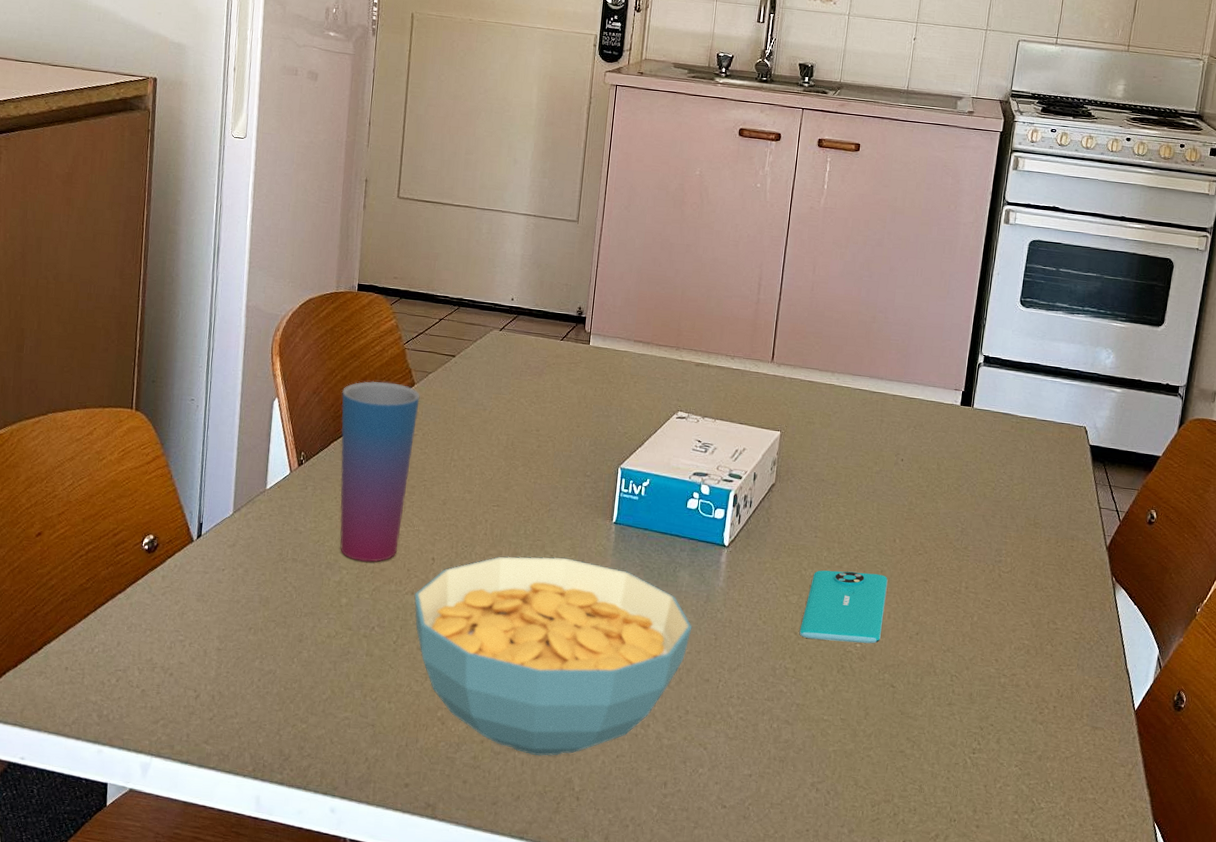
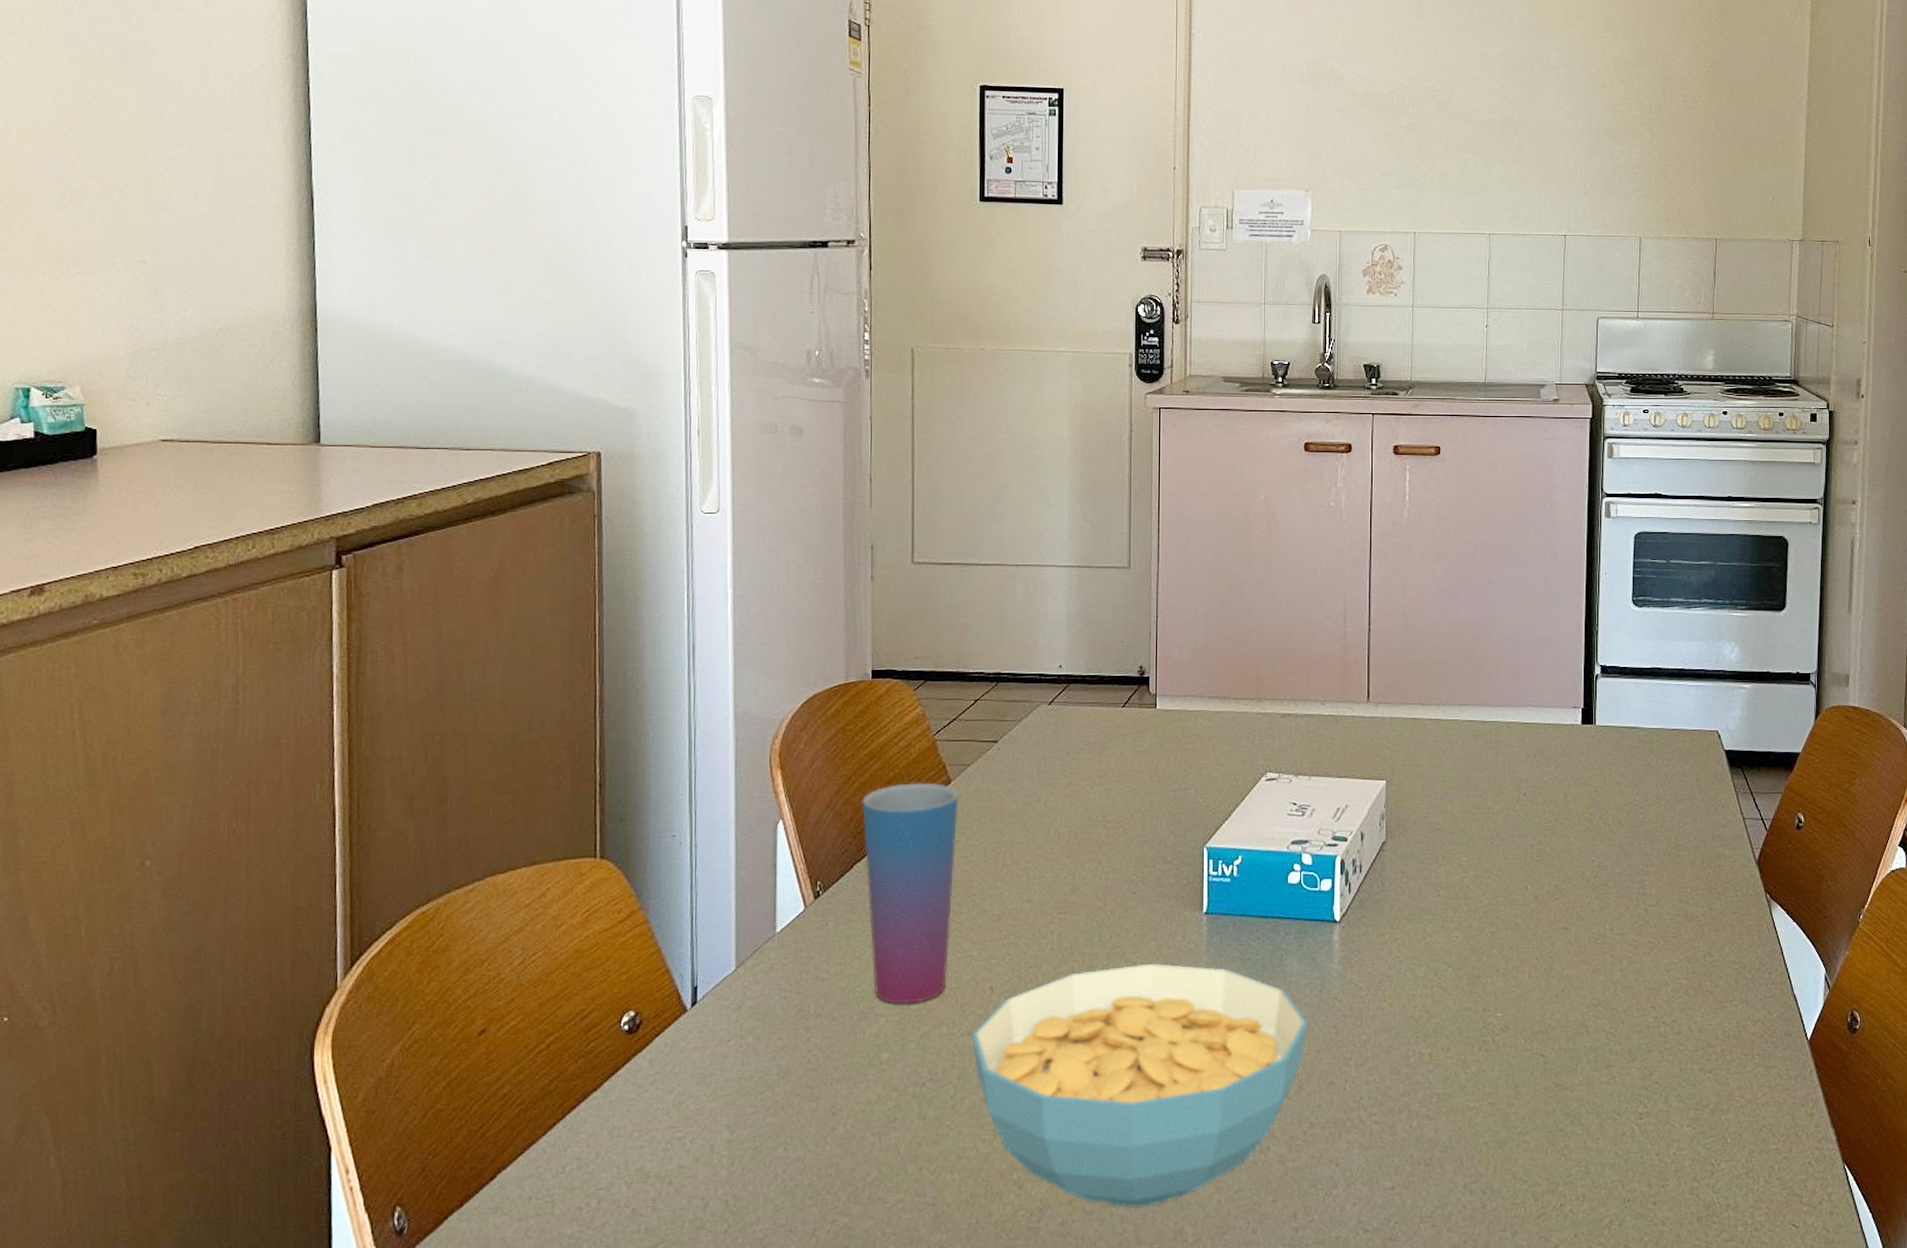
smartphone: present [799,570,888,644] -> none [1431,928,1524,1015]

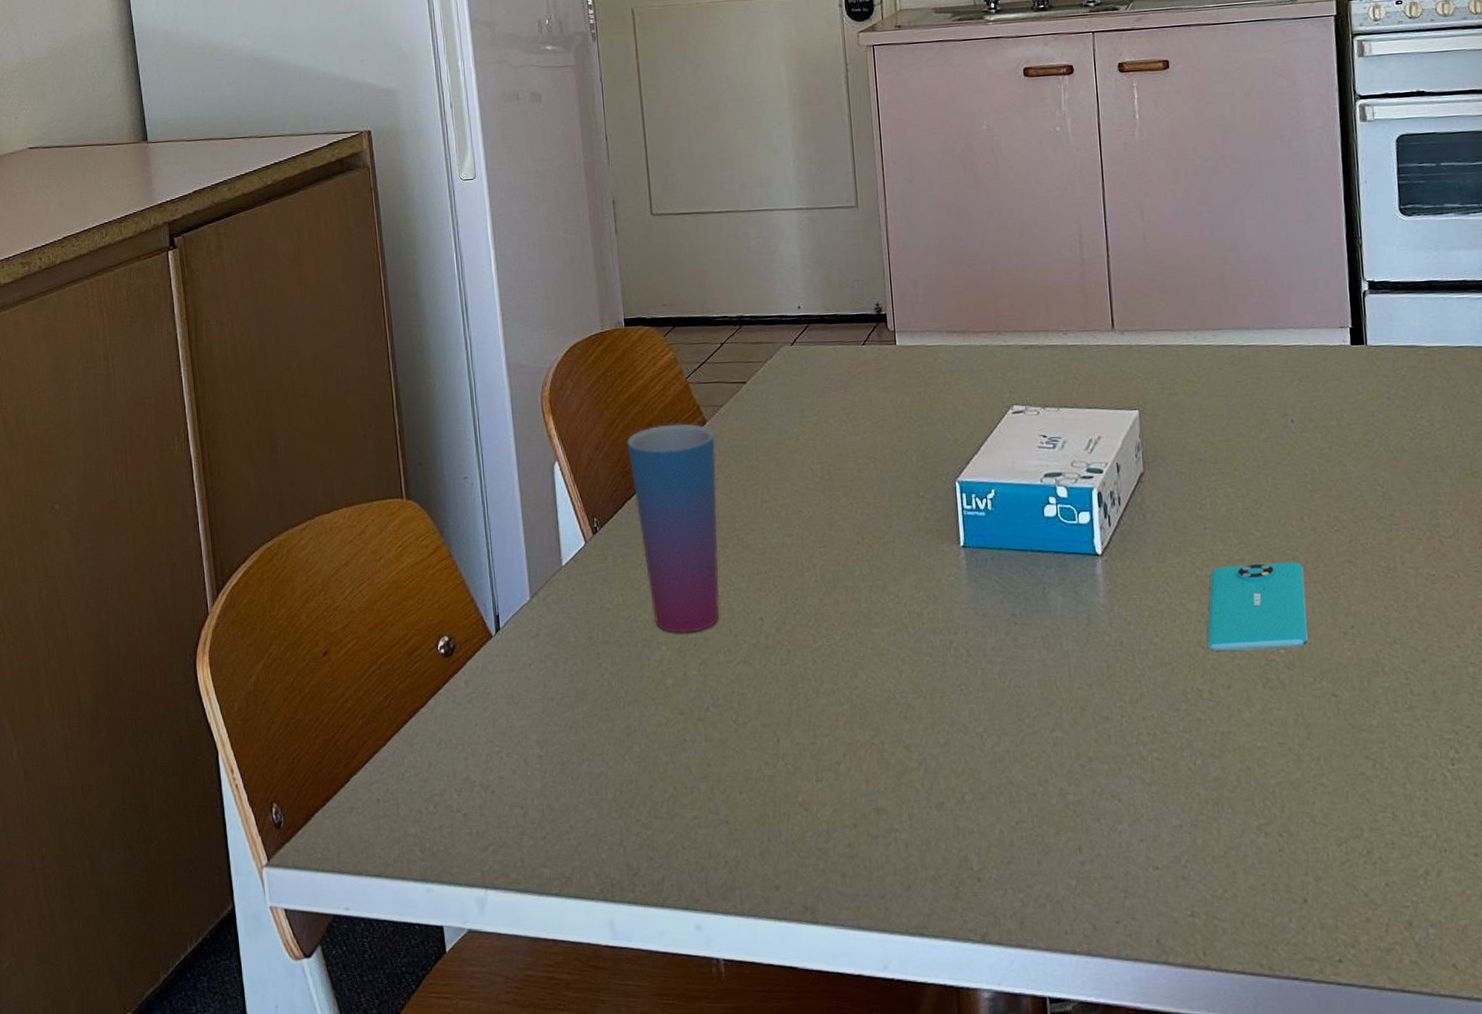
cereal bowl: present [972,963,1308,1208] -> none [748,595,1078,835]
smartphone: none [1431,928,1524,1015] -> present [1207,562,1308,651]

